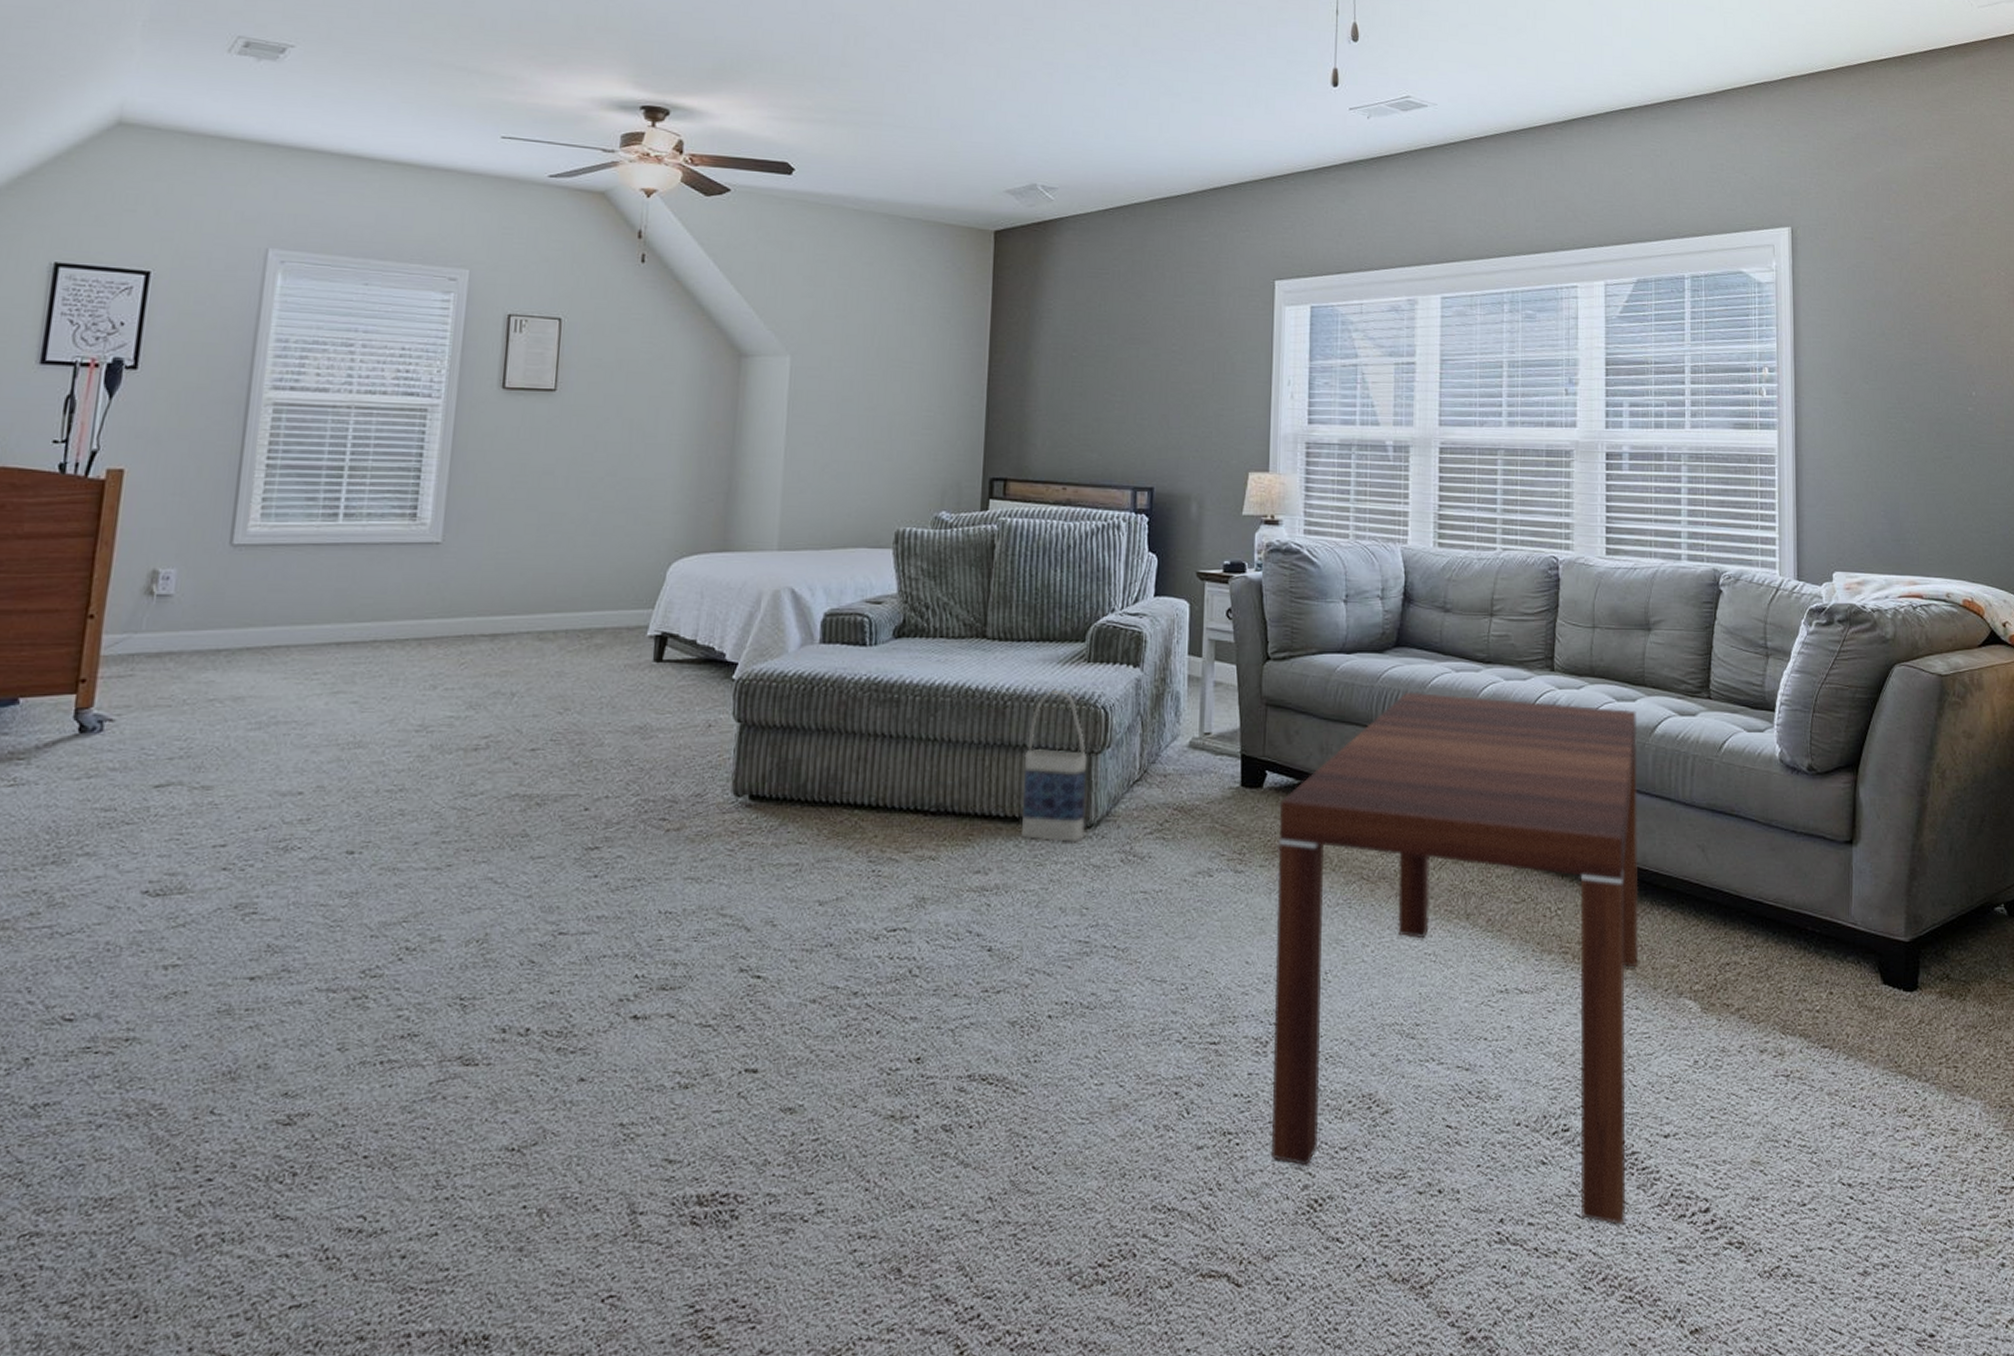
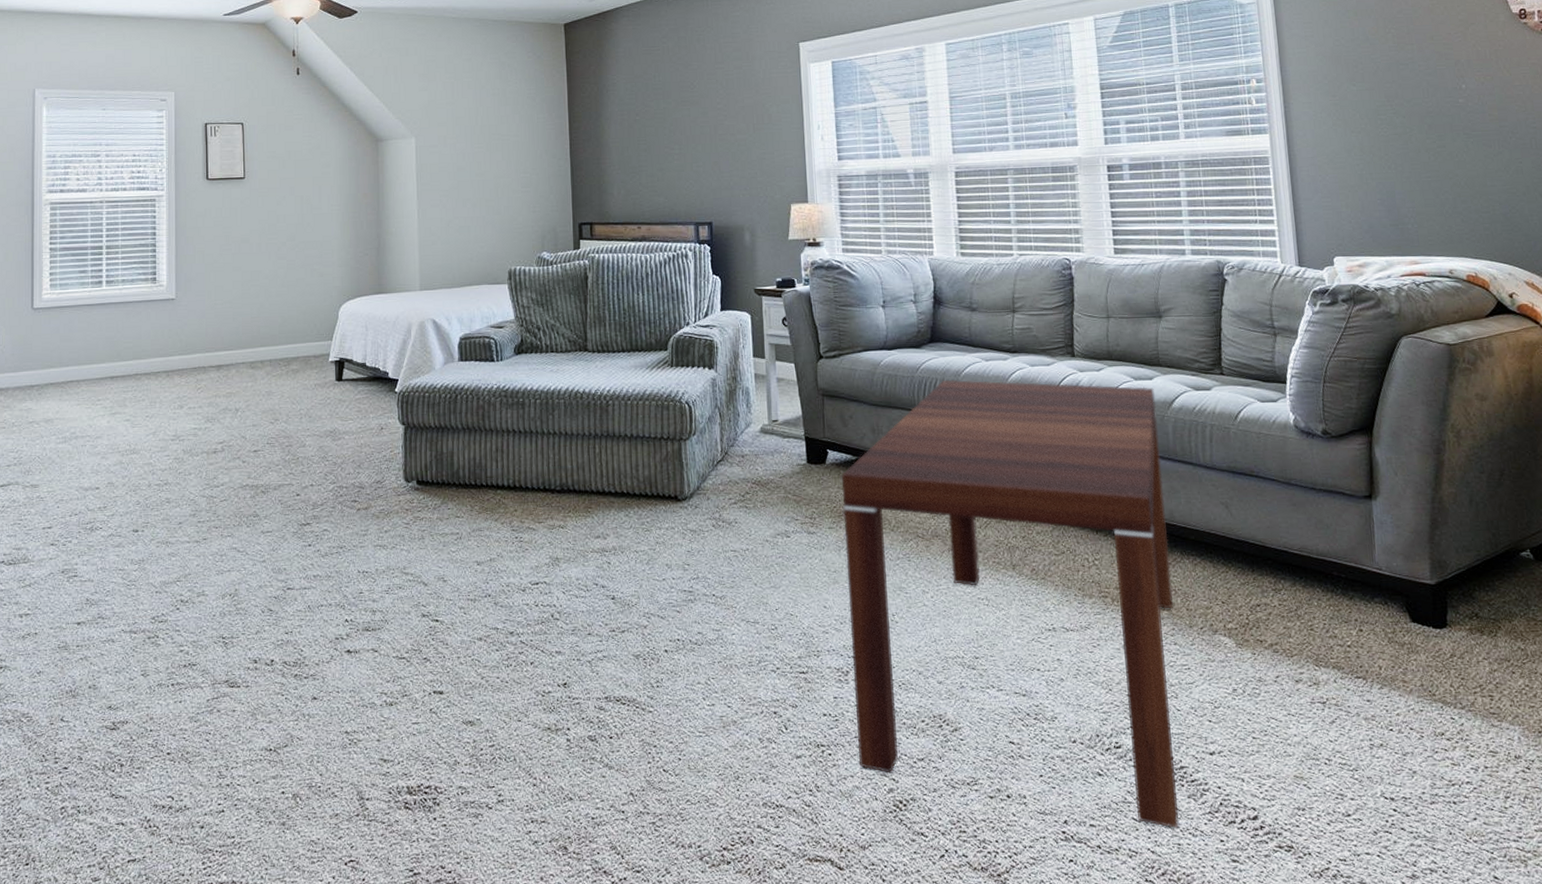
bag: present [1020,690,1088,843] -> none [627,390,681,513]

